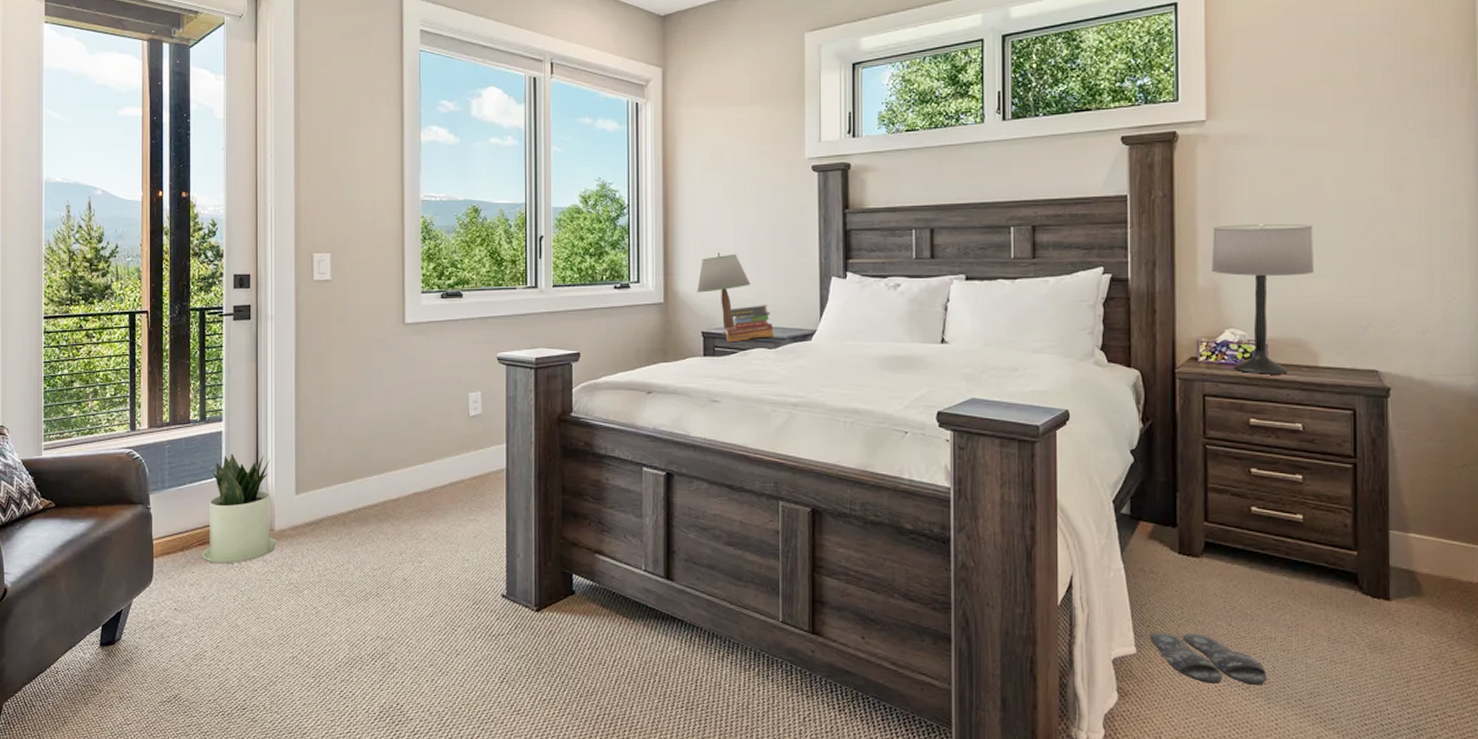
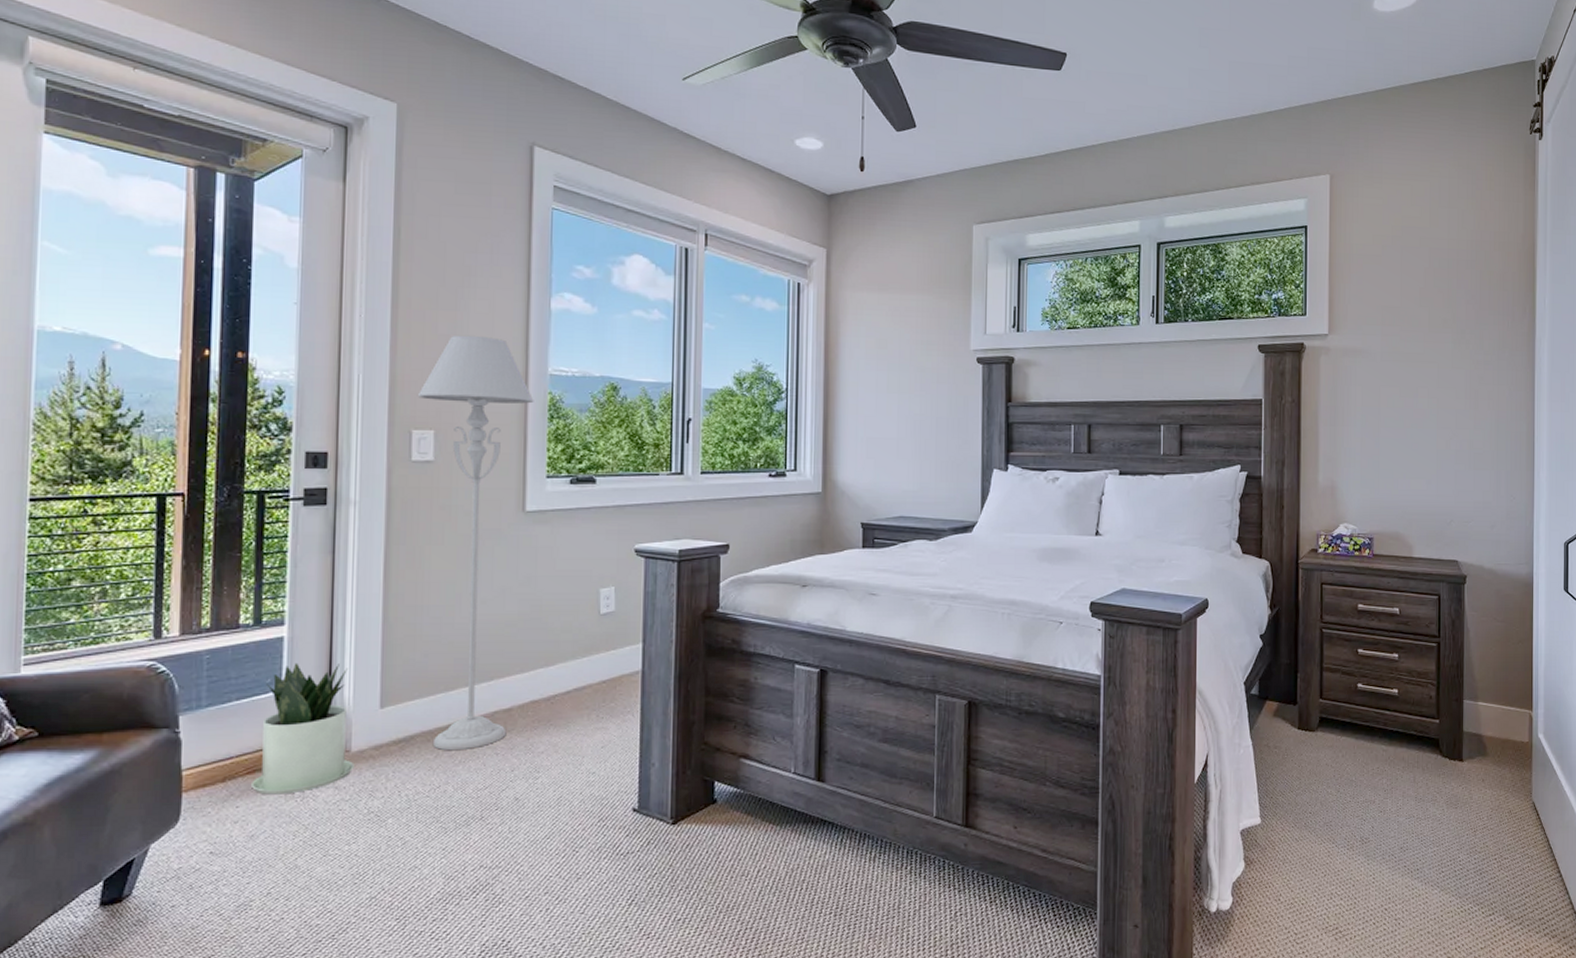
floor lamp: none [316,168,409,534] -> present [417,335,534,751]
table lamp: present [697,252,751,337] -> none [857,441,913,529]
books: present [724,305,774,343] -> none [884,496,935,534]
slippers: present [1149,631,1266,685] -> none [1272,801,1366,846]
table lamp: present [1212,223,1313,376] -> none [1330,429,1411,566]

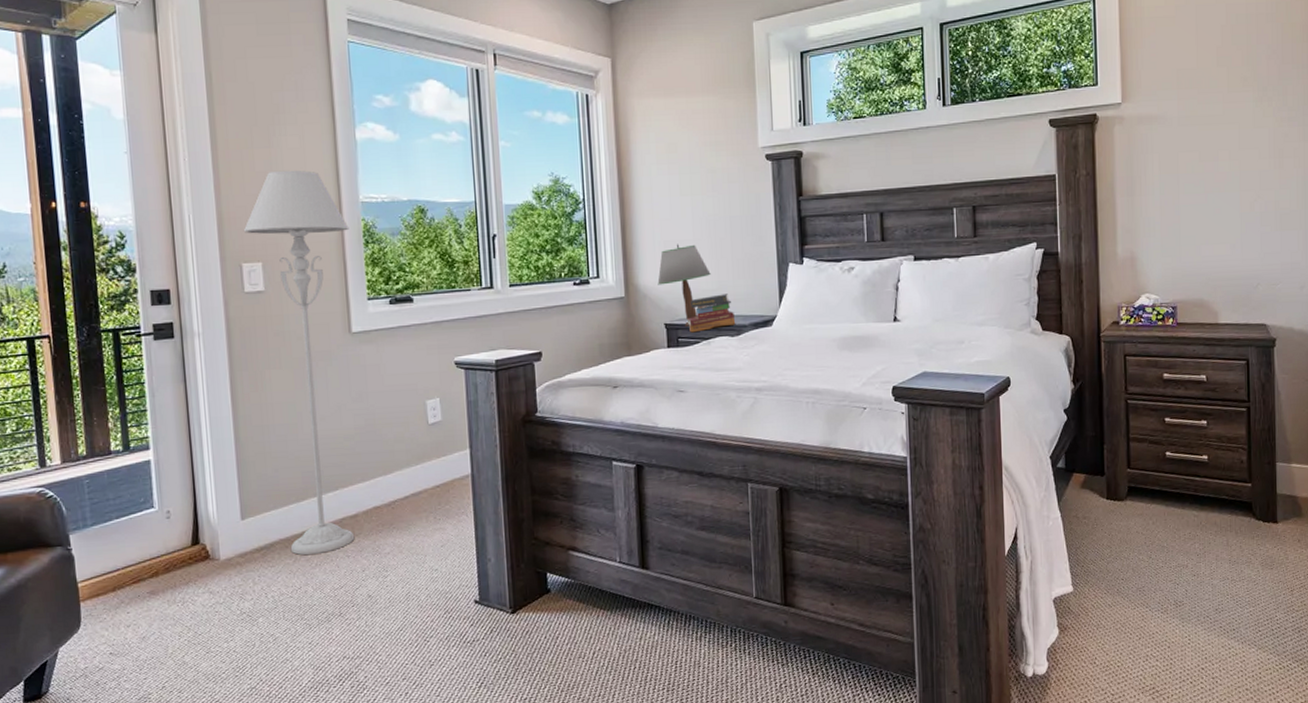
planter: present [251,663,354,795] -> none [138,482,225,601]
table lamp: none [857,441,913,529] -> present [657,244,711,328]
books: none [884,496,935,534] -> present [686,294,736,333]

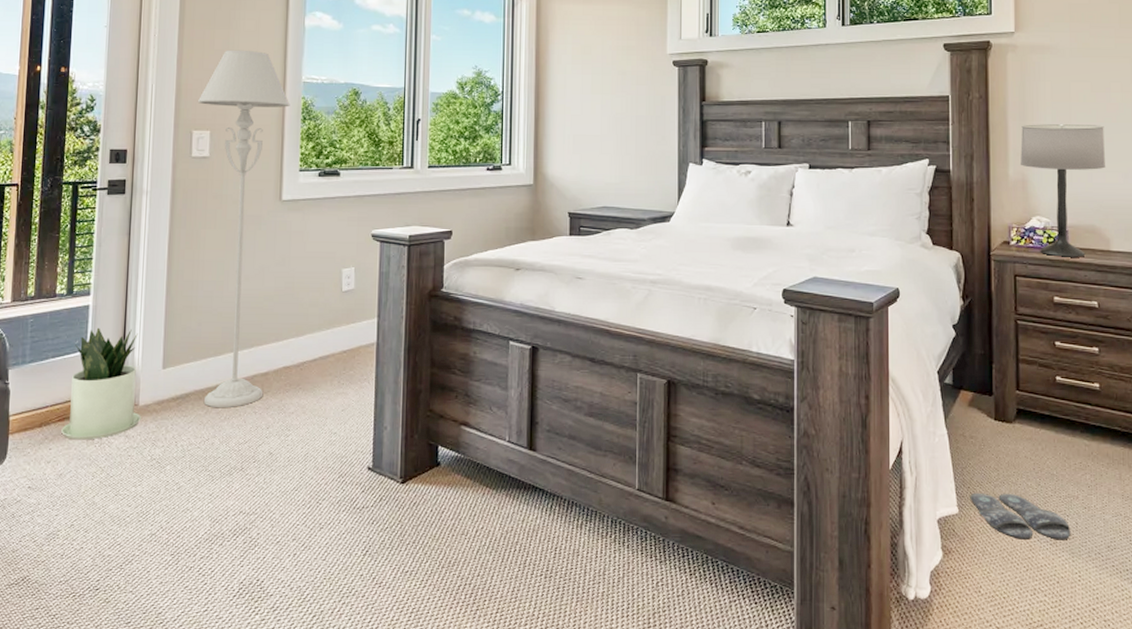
planter: none [138,482,225,601] -> present [61,327,141,440]
table lamp: present [657,244,711,328] -> none [565,138,615,218]
books: present [686,294,736,333] -> none [589,188,636,223]
slippers: none [1084,568,1180,611] -> present [970,492,1070,540]
table lamp: none [1129,196,1213,334] -> present [1020,123,1105,258]

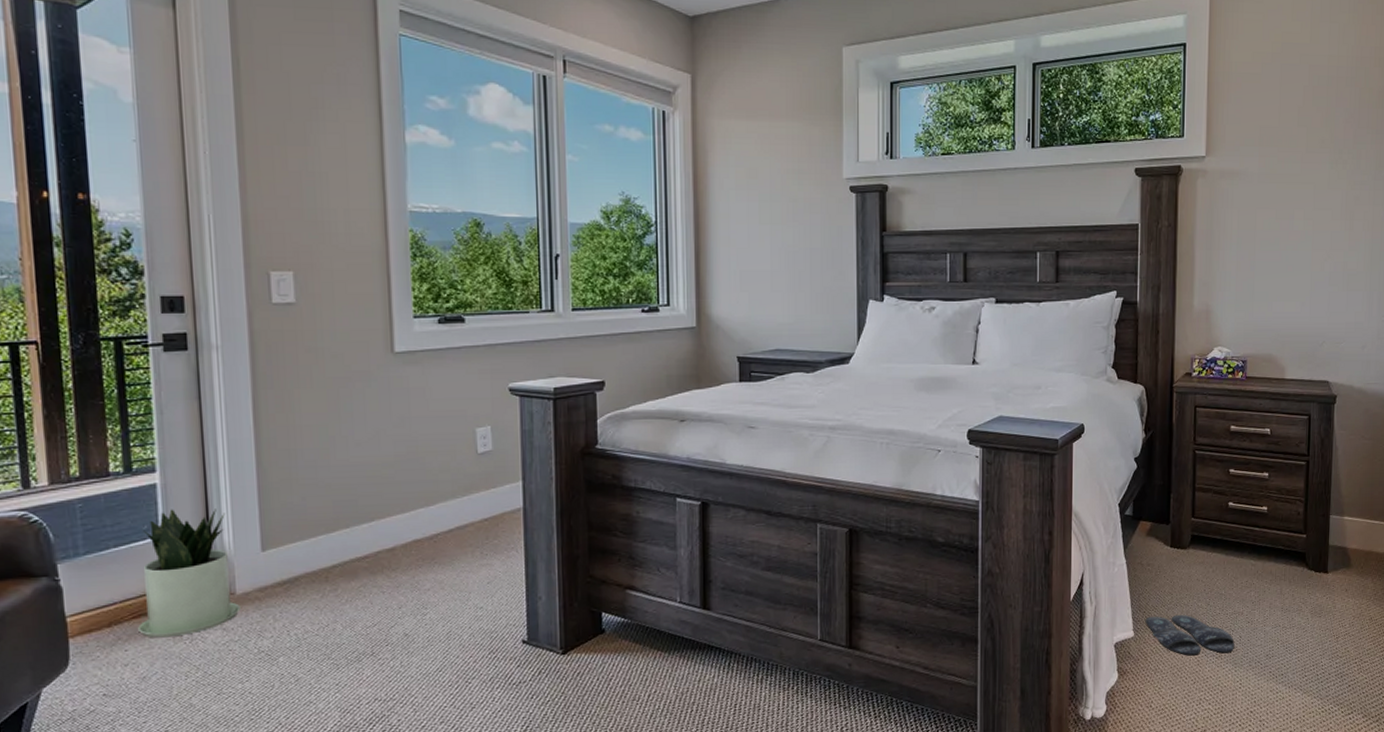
floor lamp: present [197,50,290,408] -> none [272,171,395,591]
table lamp: present [1020,123,1105,258] -> none [1205,252,1286,388]

